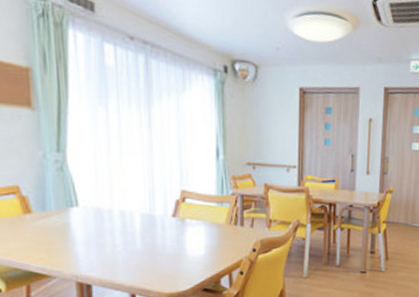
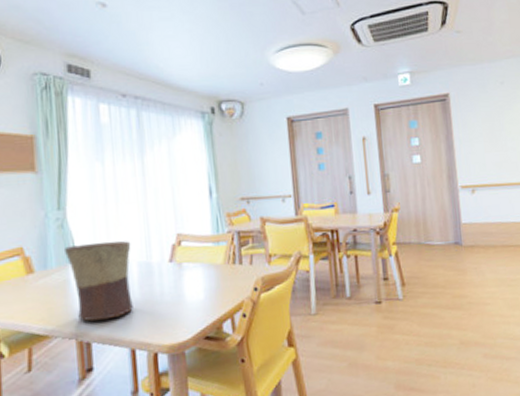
flower pot: none [65,189,135,265] -> present [65,241,133,322]

